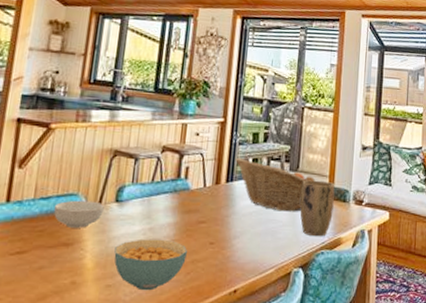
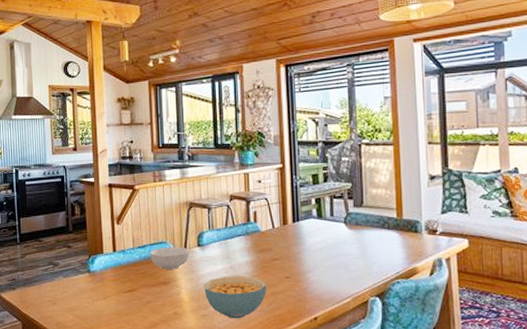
fruit basket: present [235,157,316,212] -> none [299,198,383,246]
plant pot: present [300,180,335,237] -> none [368,213,405,267]

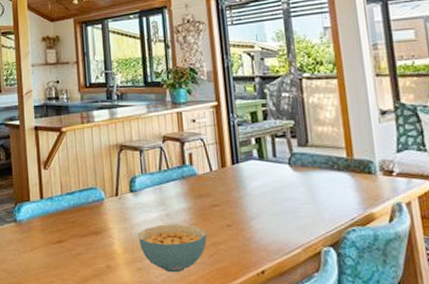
cereal bowl: present [150,246,190,269] -> none [80,193,122,218]

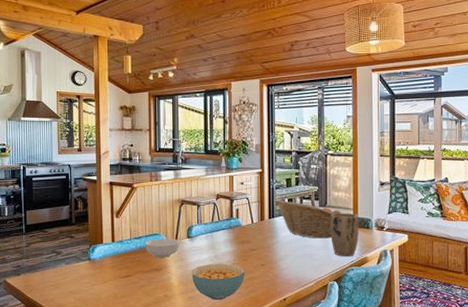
cereal bowl: none [80,193,122,218] -> present [145,238,180,258]
fruit basket: none [237,138,331,190] -> present [274,199,342,239]
plant pot: none [315,153,359,213] -> present [331,213,359,257]

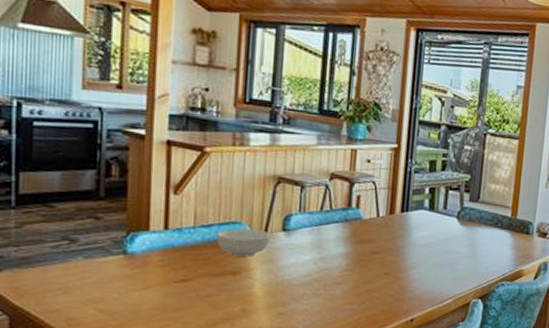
cereal bowl: present [192,263,245,300] -> none [284,268,361,319]
fruit basket: present [274,199,342,239] -> none [411,186,498,244]
plant pot: present [331,213,359,257] -> none [480,211,518,269]

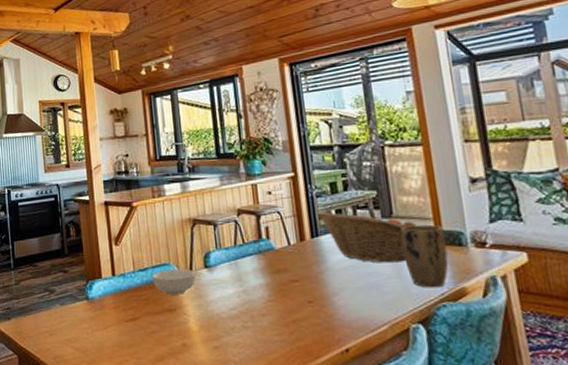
fruit basket: none [411,186,498,244] -> present [316,210,417,263]
plant pot: none [480,211,518,269] -> present [400,224,449,288]

